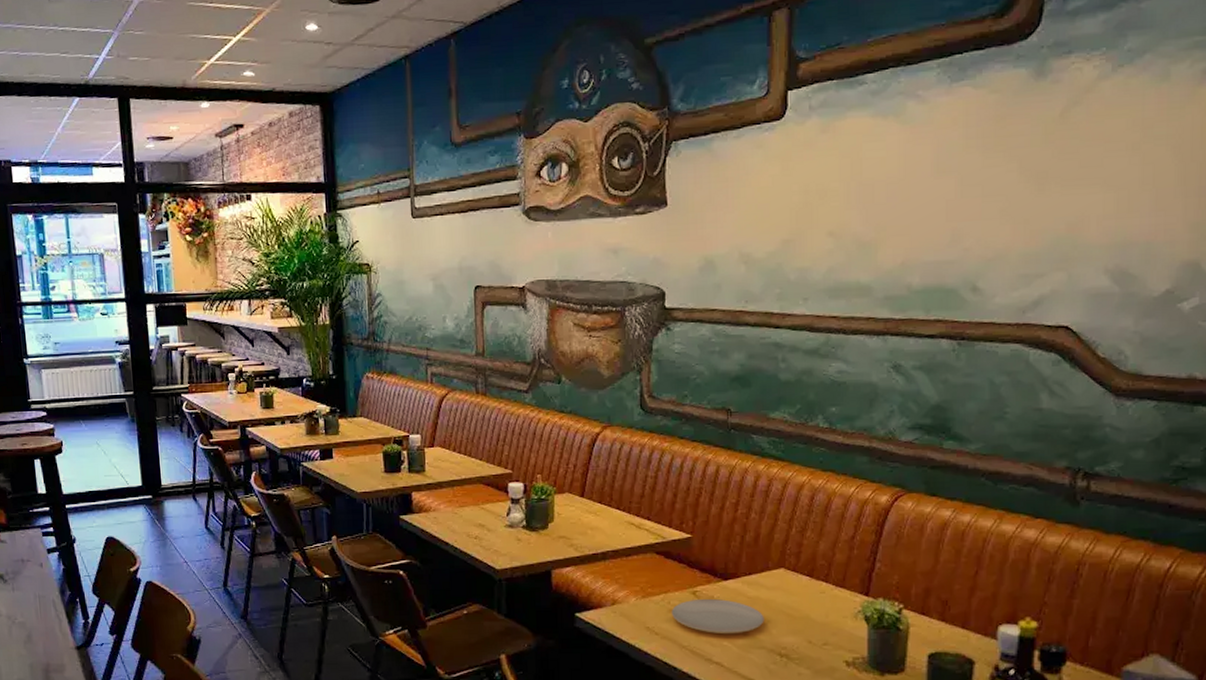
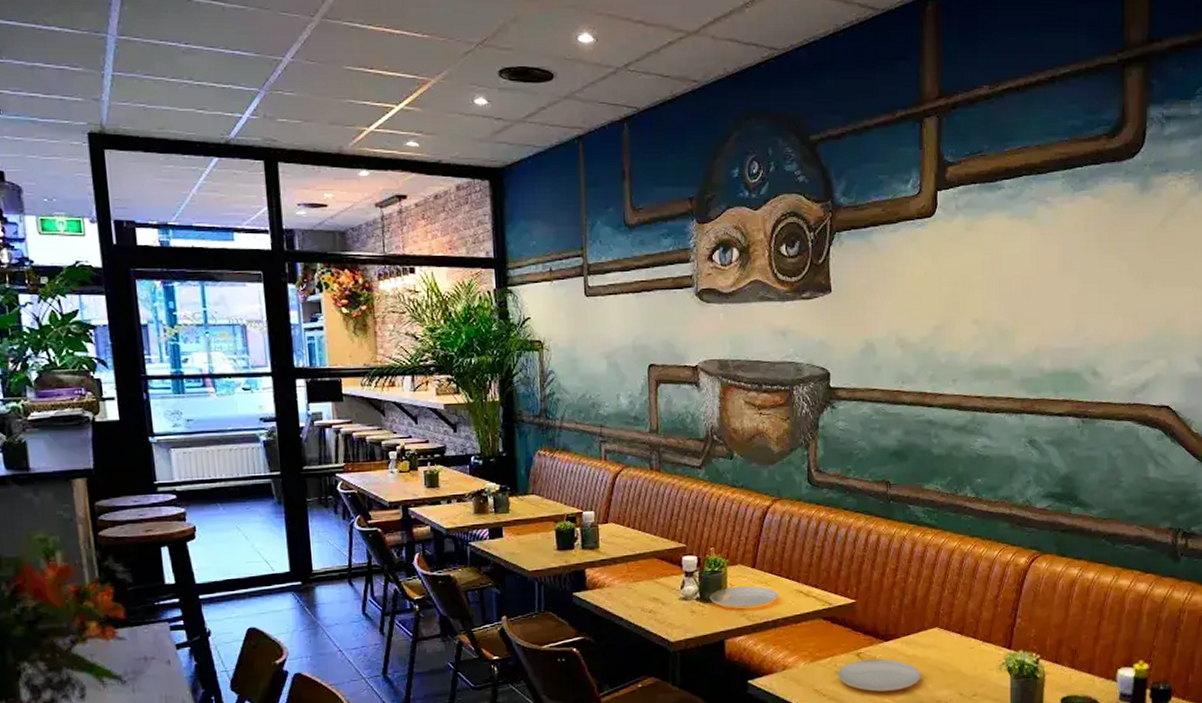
plate: none [535,516,608,540] -> present [709,586,779,610]

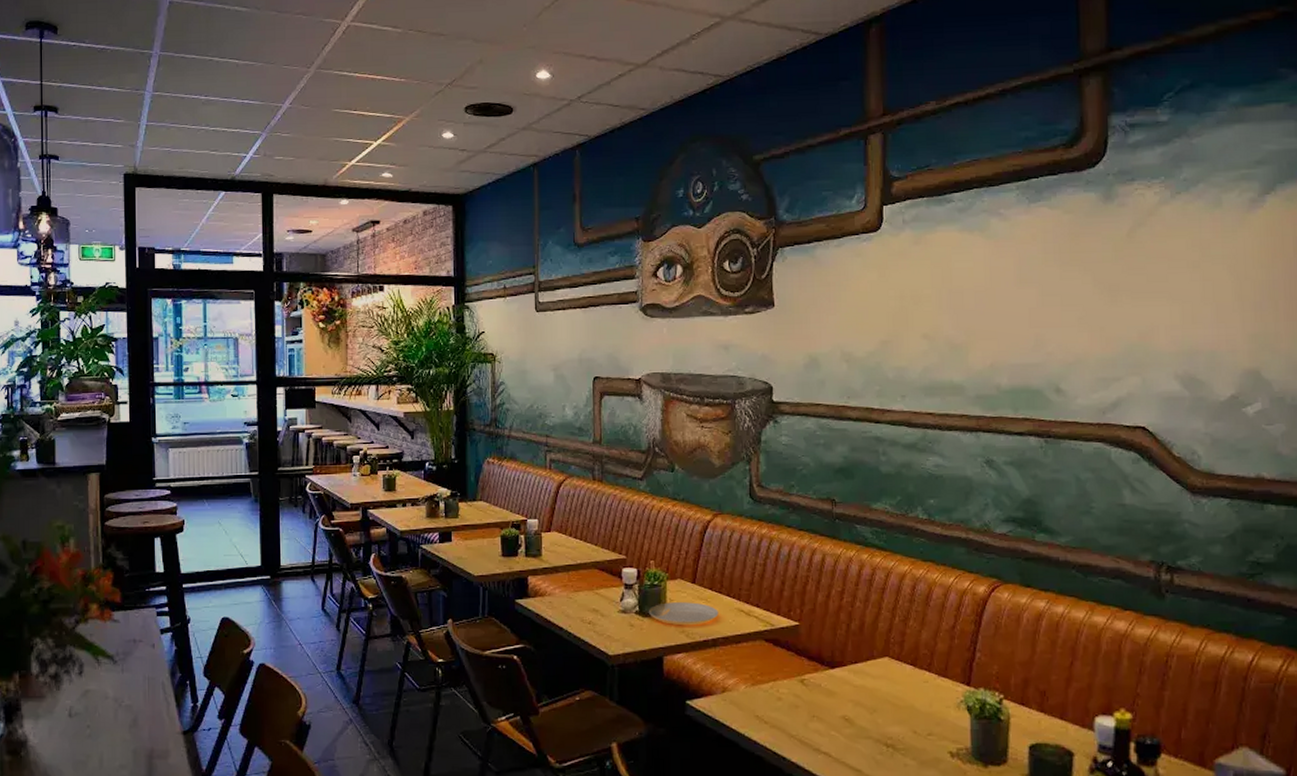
plate: present [837,659,921,692] -> none [779,687,870,724]

